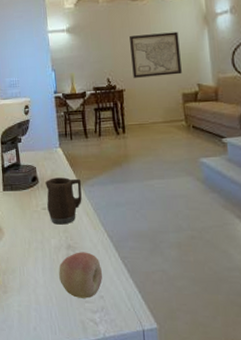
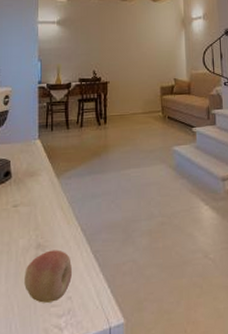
mug: present [45,177,82,225] -> none [19,170,59,223]
wall art: present [130,31,182,78] -> none [117,31,161,71]

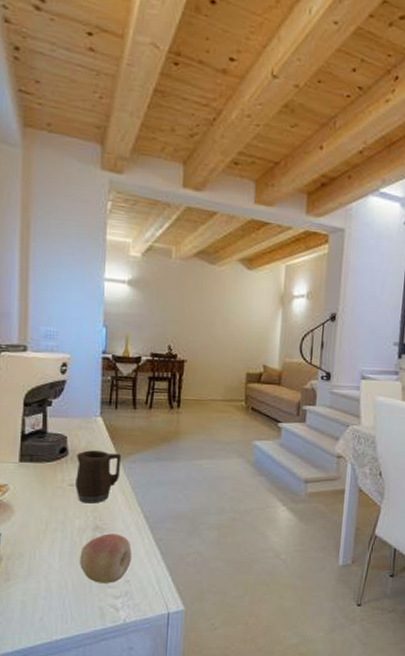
mug: none [19,170,59,223] -> present [75,450,122,504]

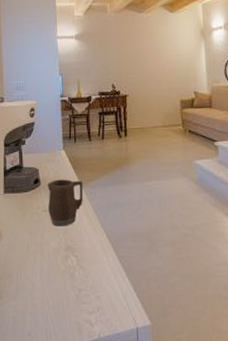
fruit: present [80,533,132,583] -> none [57,253,101,300]

